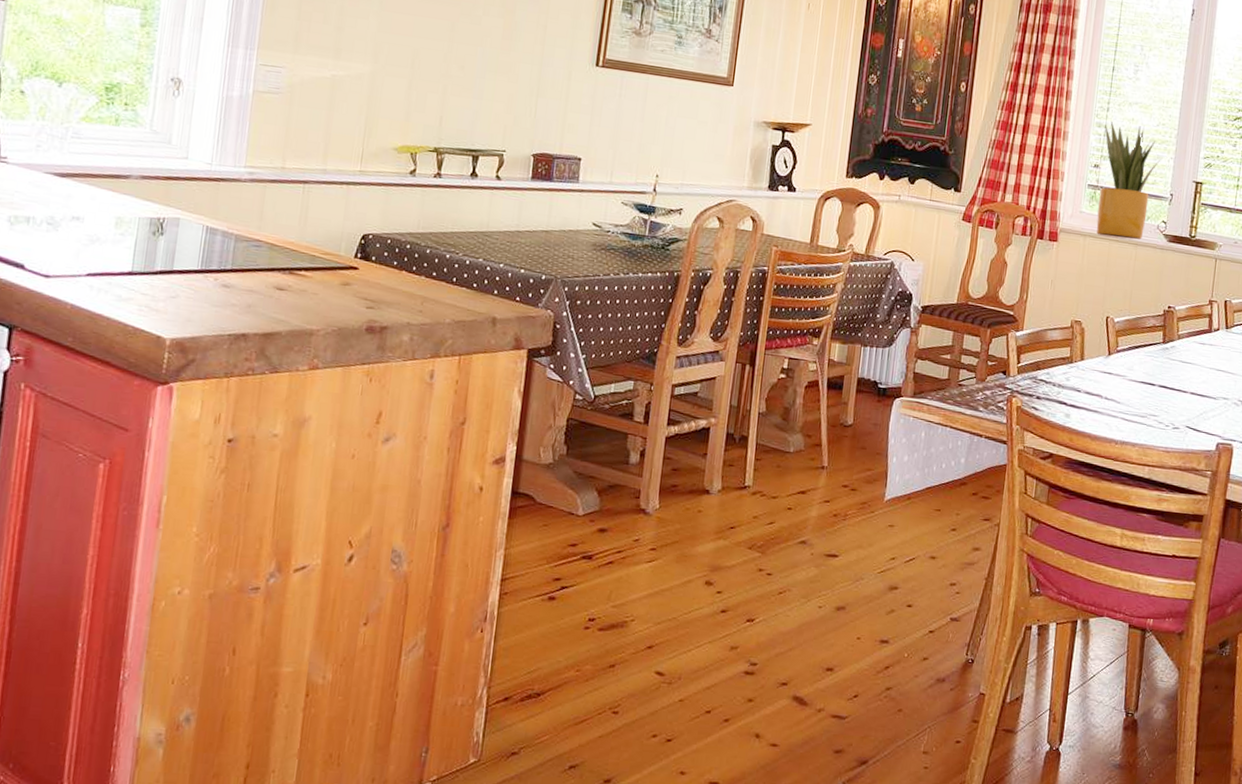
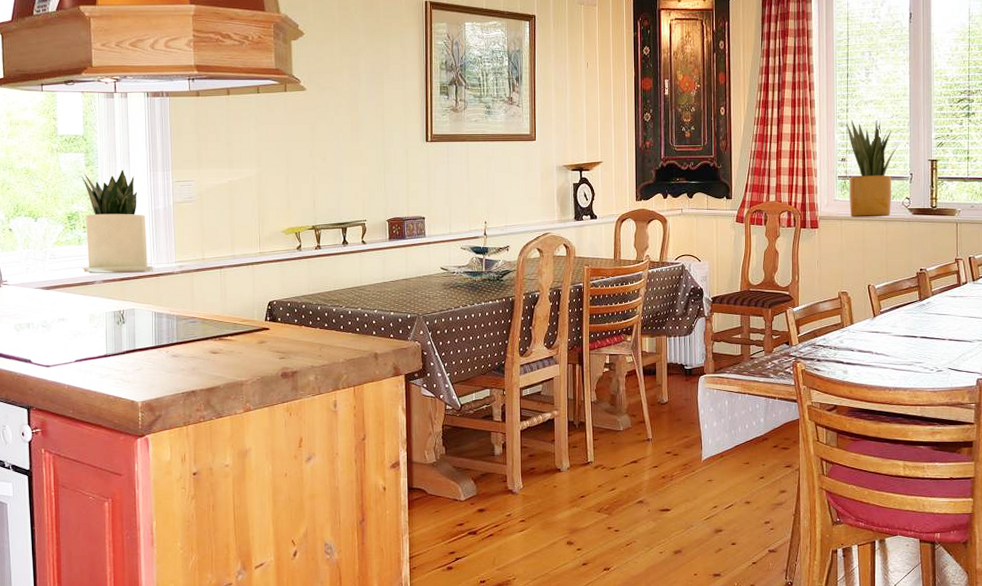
planter: none [115,34,215,175] -> present [80,170,154,274]

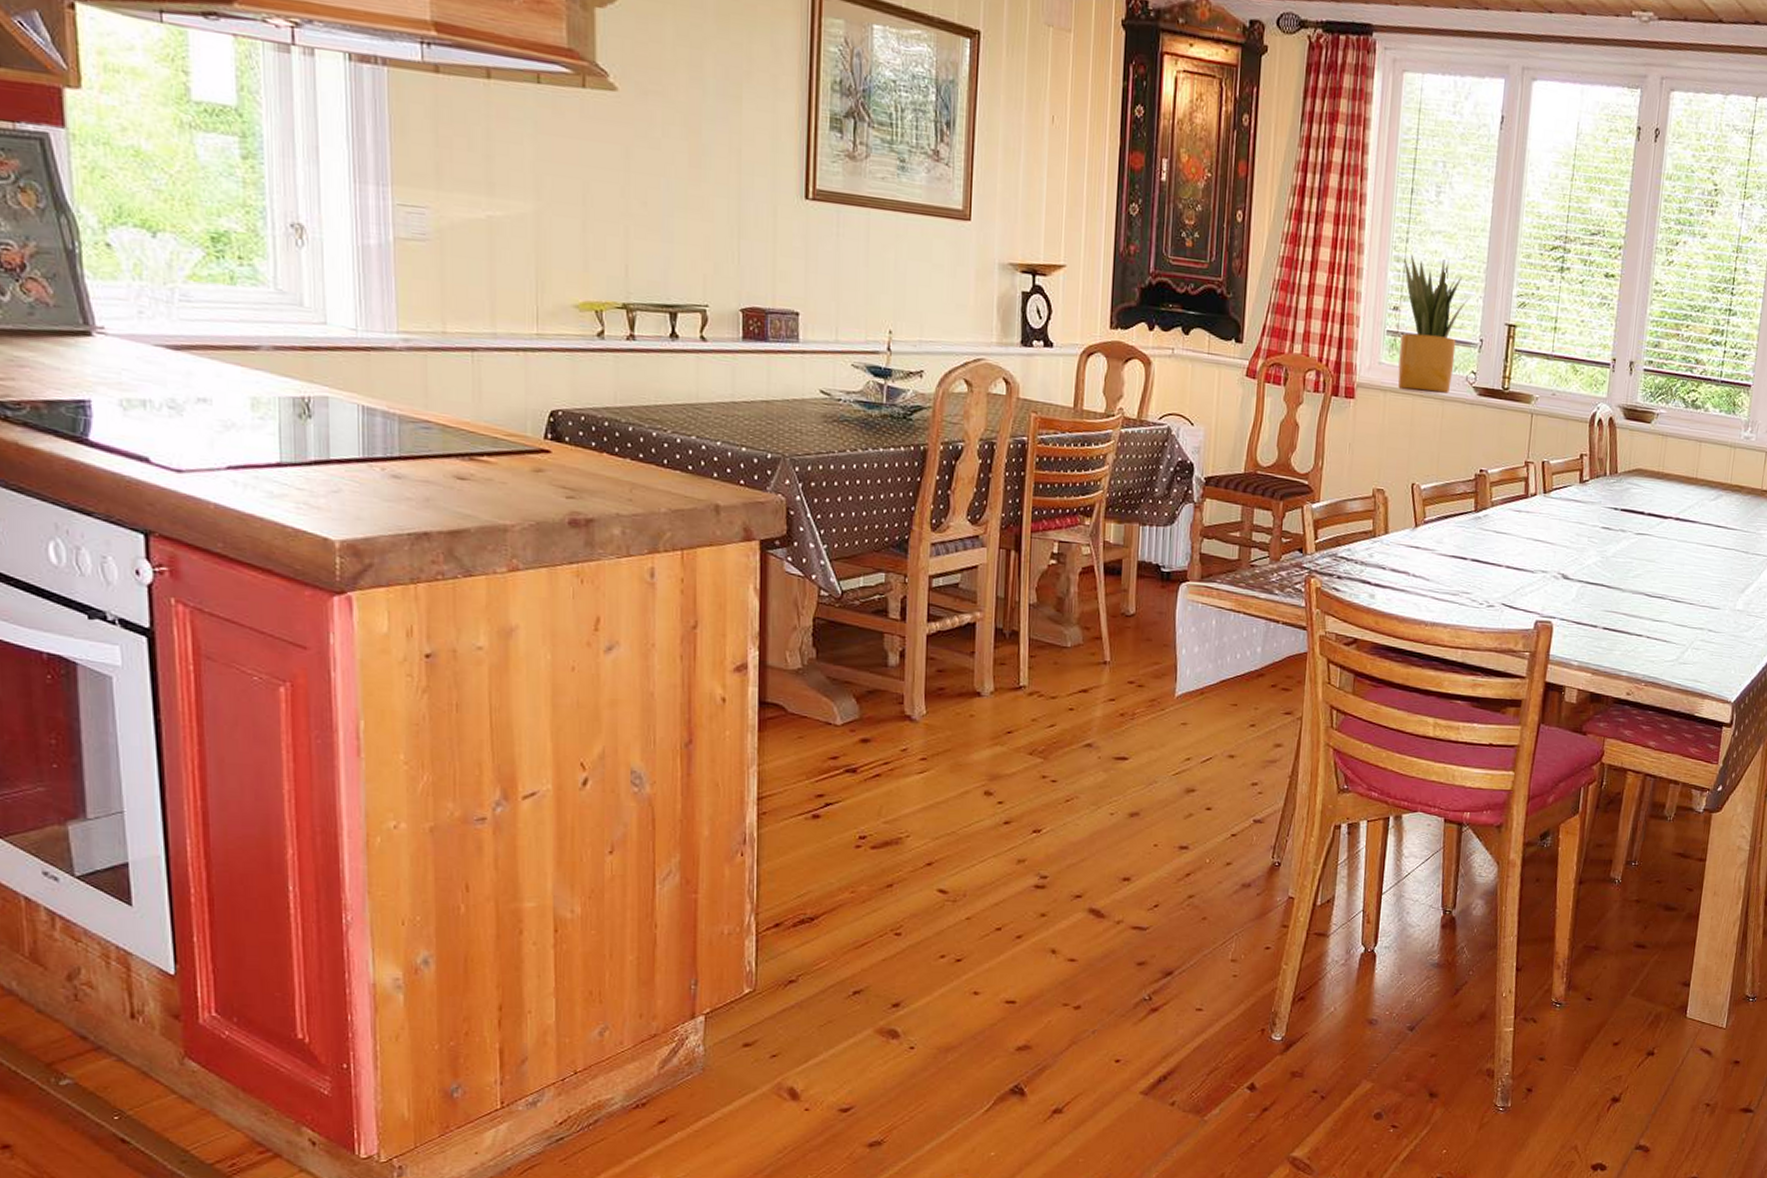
planter: present [80,170,154,274] -> none [233,168,361,343]

